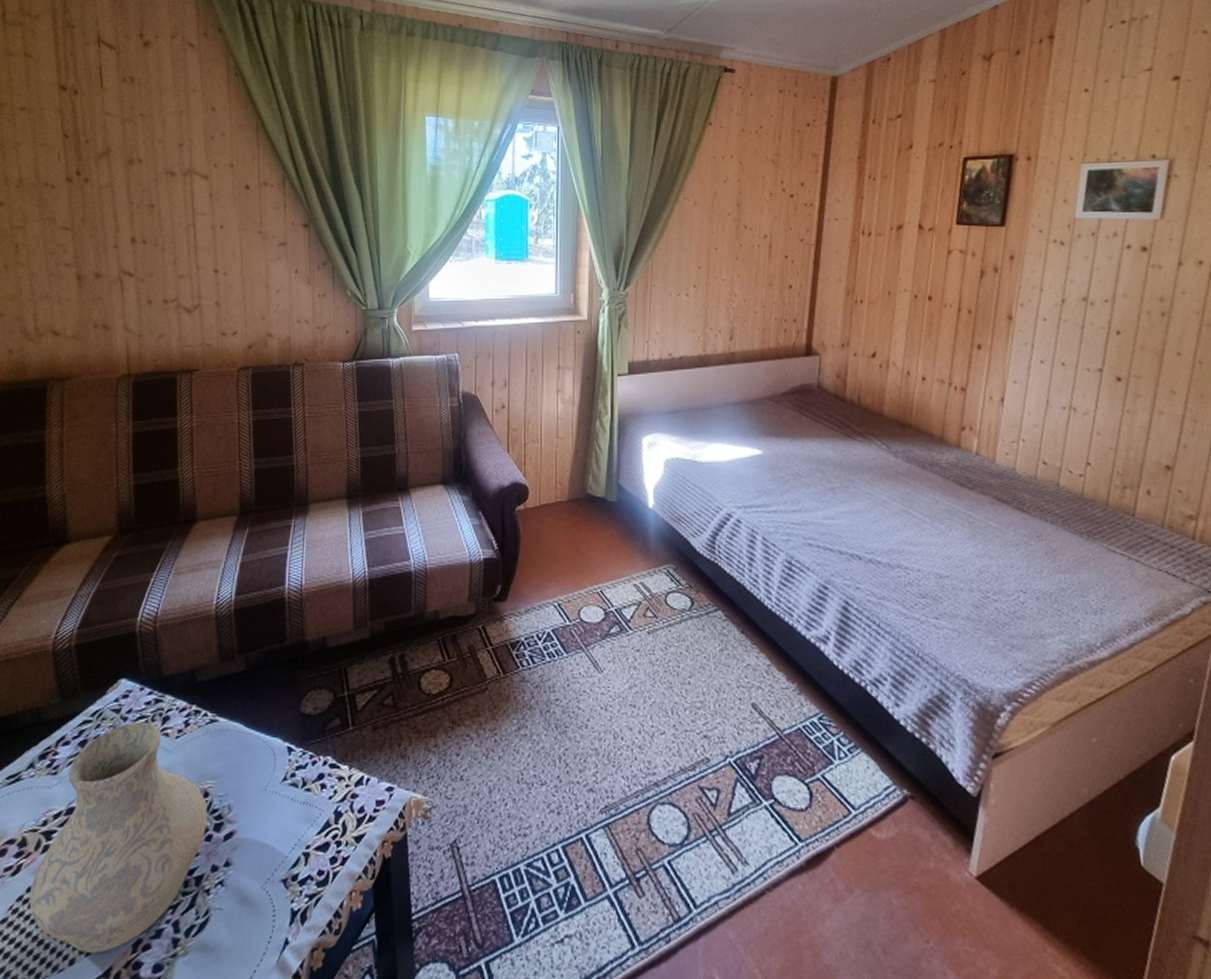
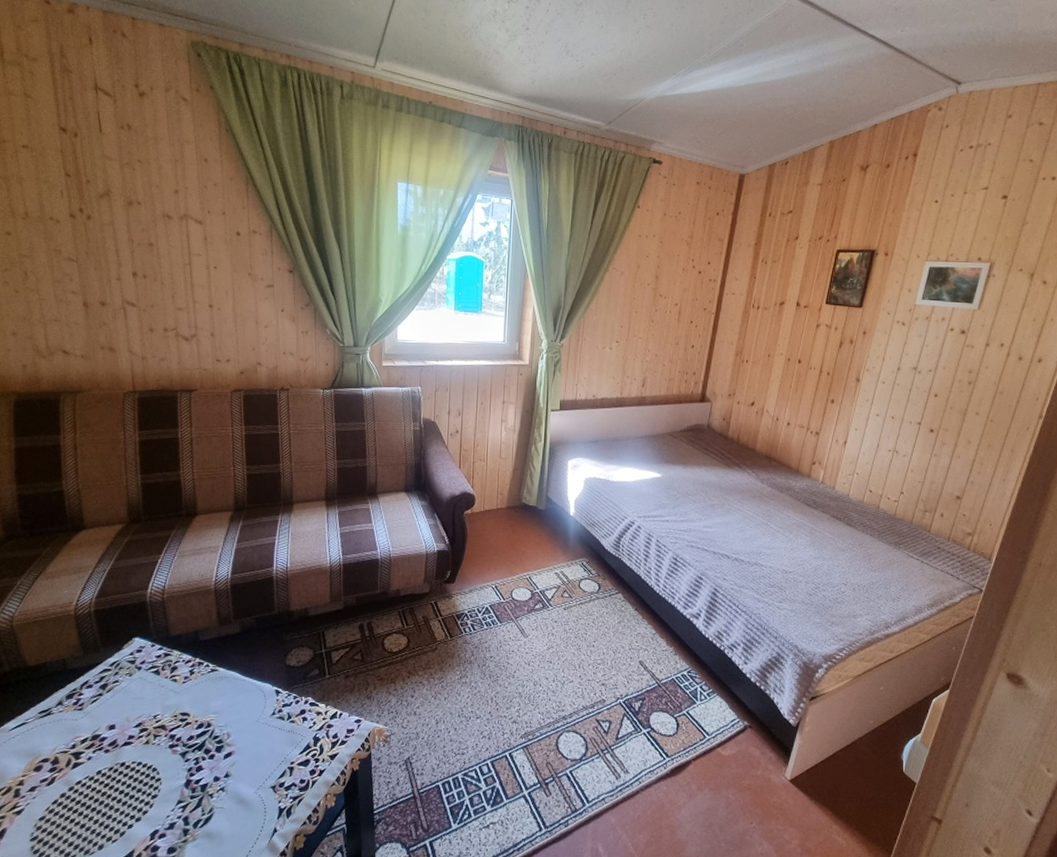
vase: present [29,721,208,954] -> none [63,670,211,841]

